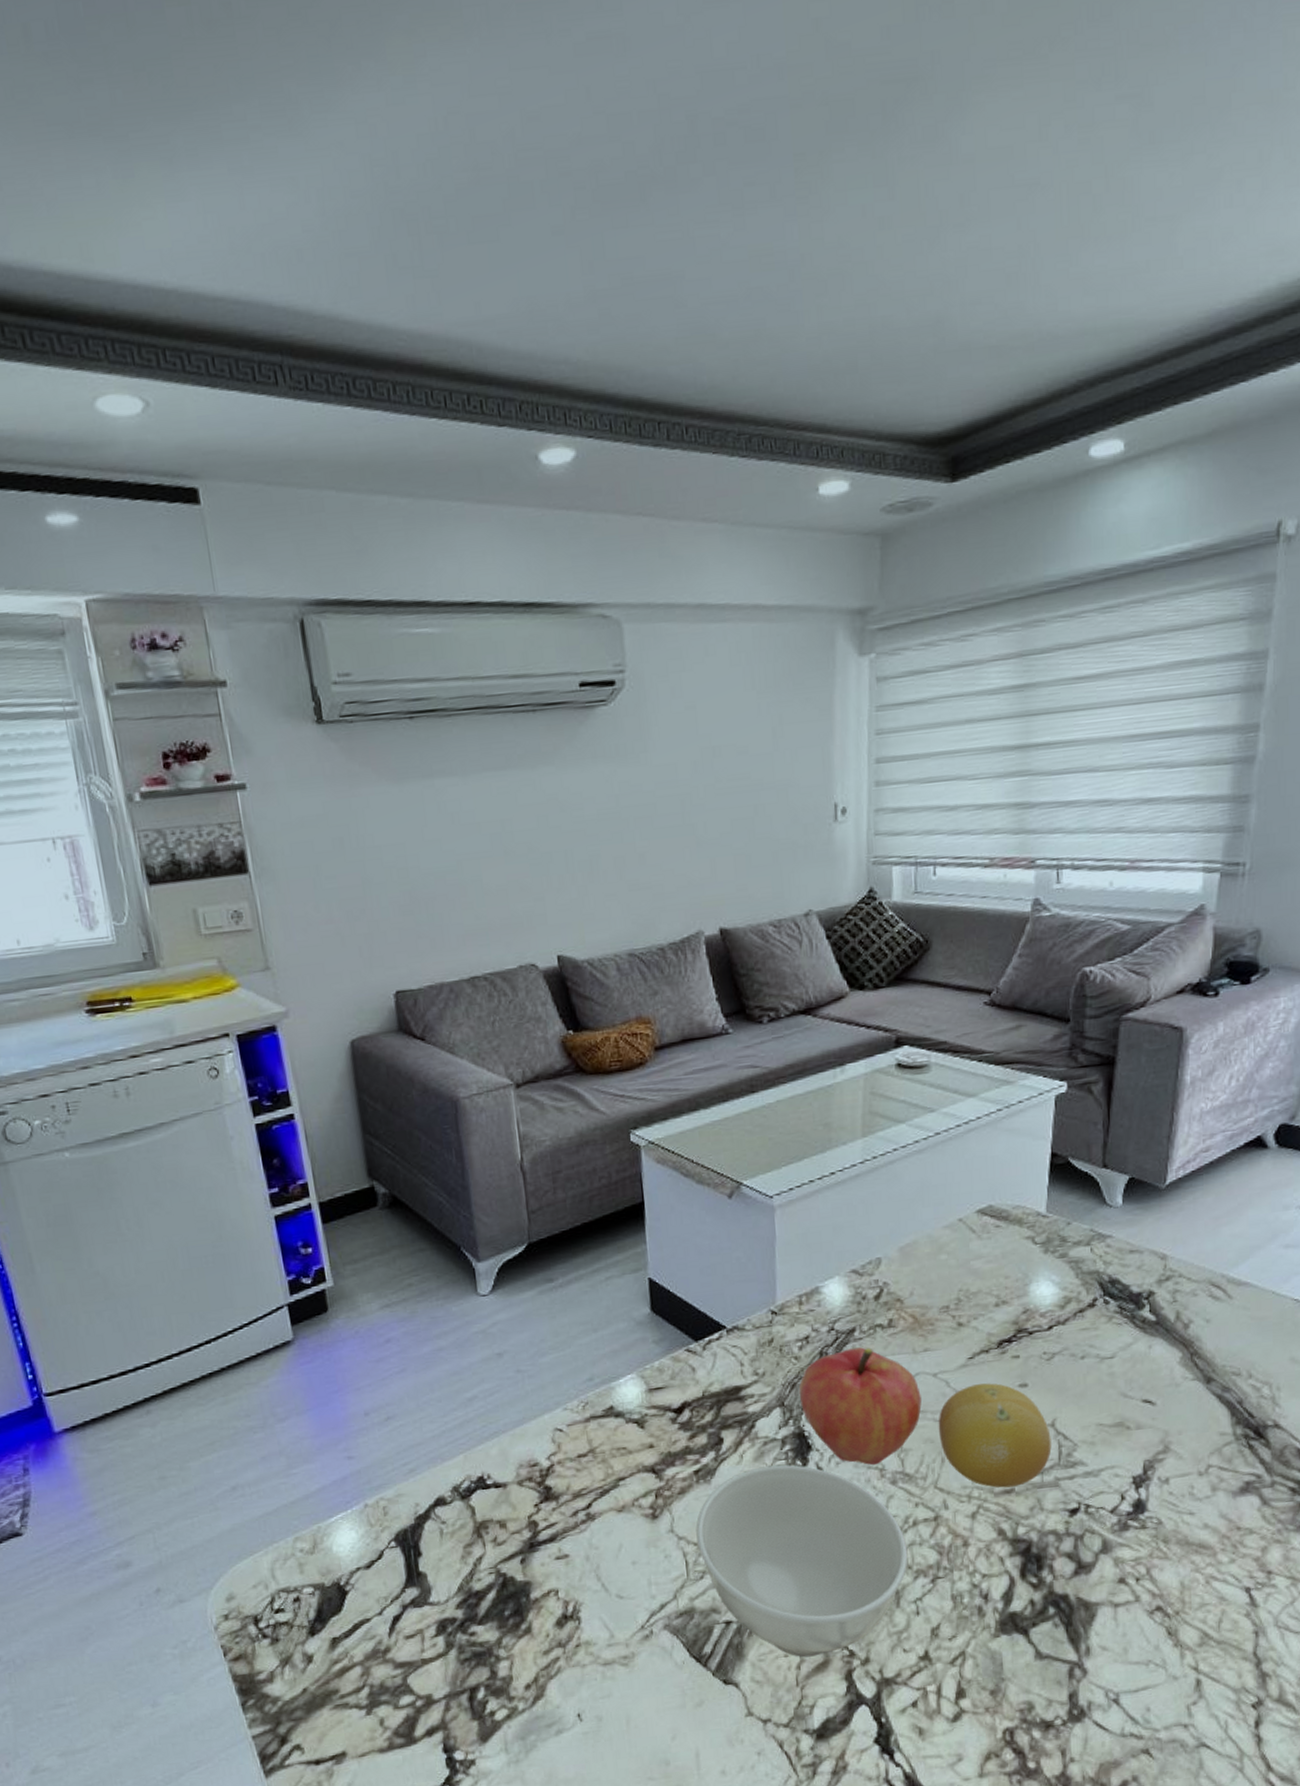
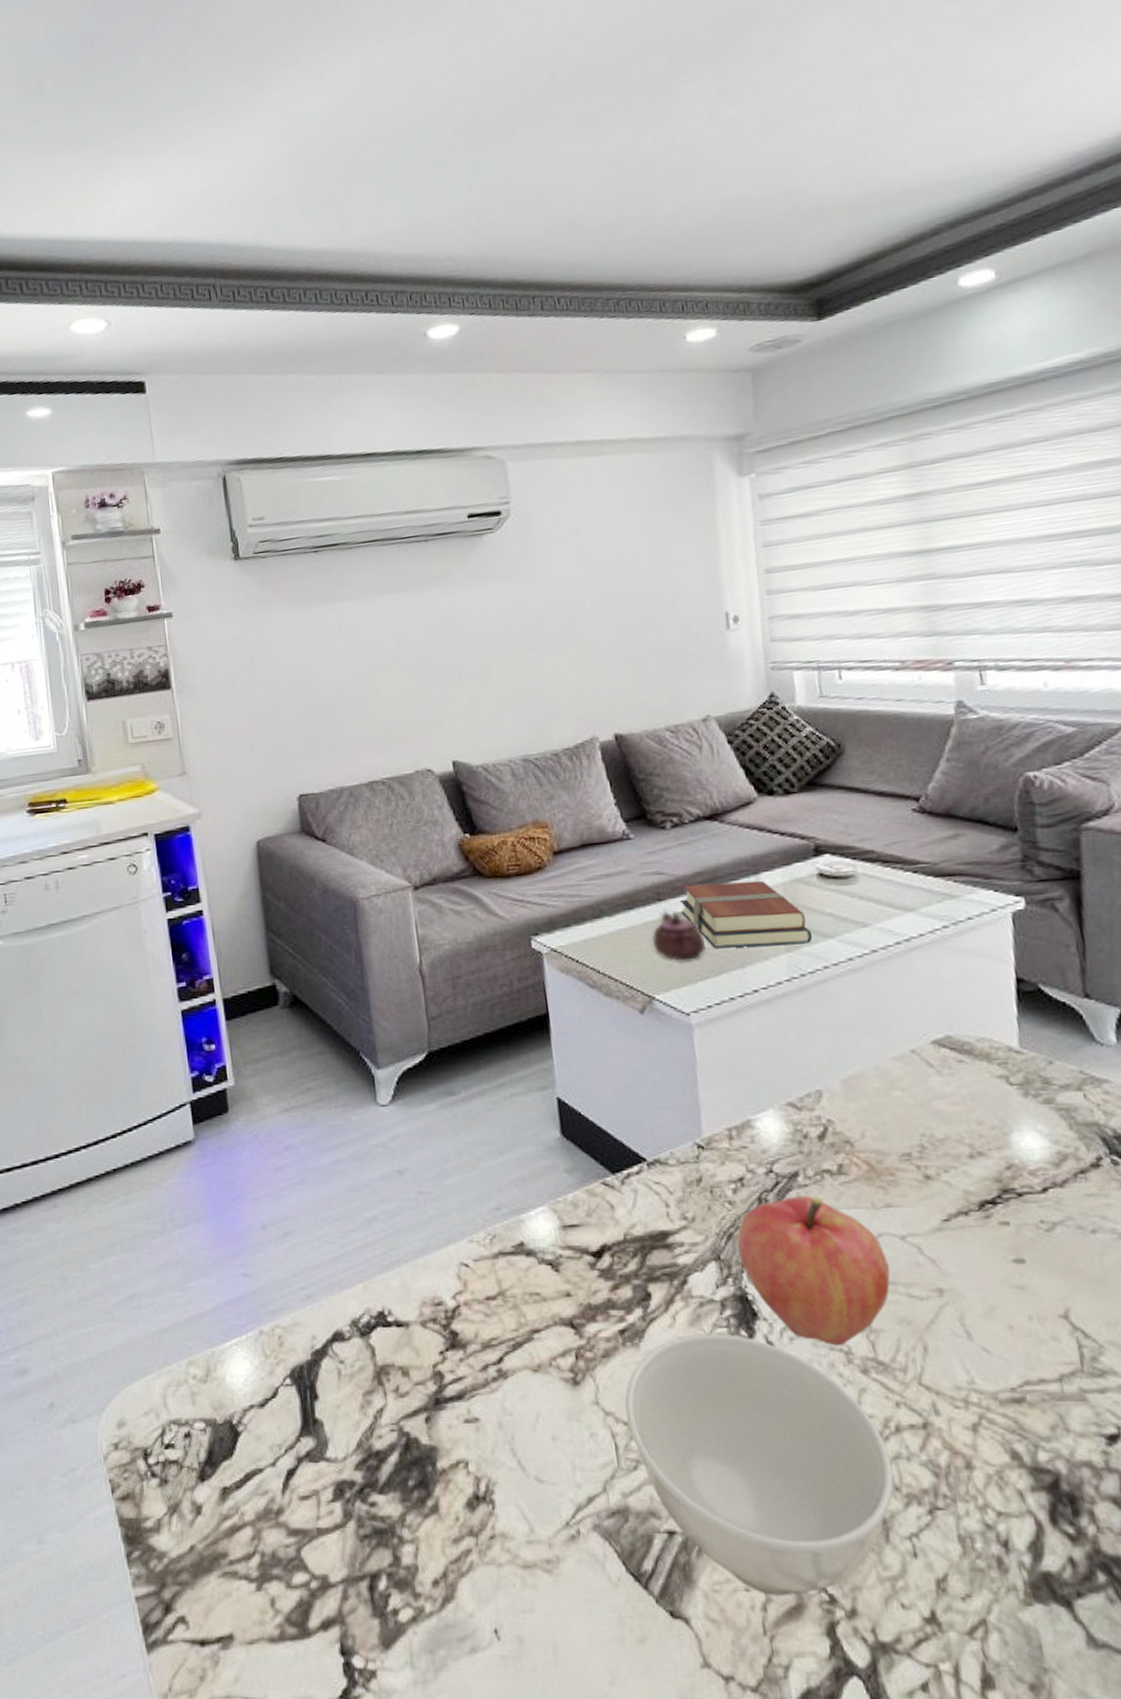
teapot: none [743,1102,791,1149] -> present [651,911,706,961]
books: none [771,1071,887,1136] -> present [680,880,813,949]
fruit: present [938,1383,1052,1488] -> none [913,1254,1069,1395]

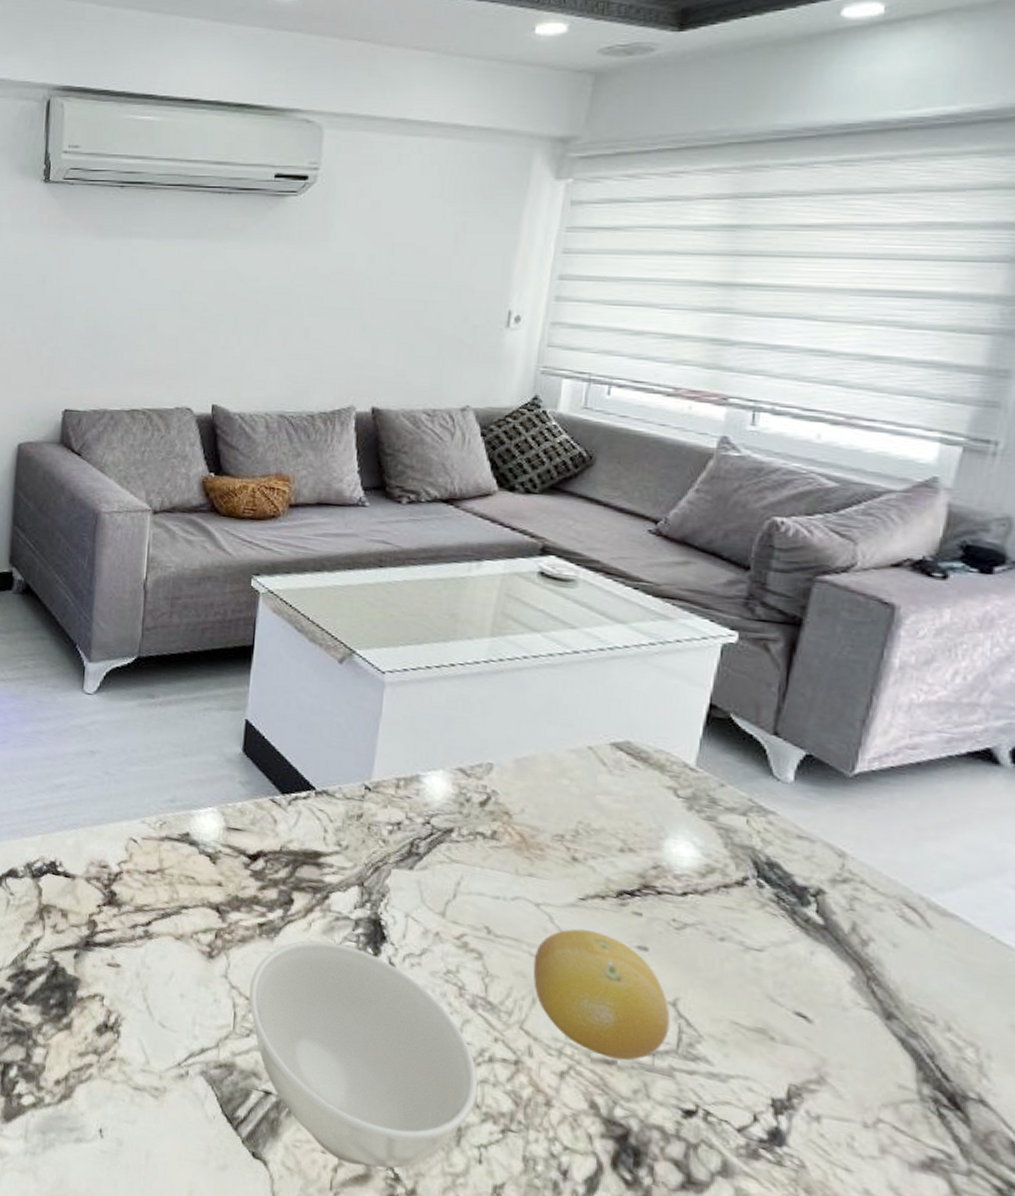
teapot: present [651,911,706,961] -> none [365,577,415,626]
books: present [680,880,813,949] -> none [398,557,520,633]
fruit: present [736,1196,891,1347] -> none [381,847,518,981]
fruit: none [913,1254,1069,1395] -> present [532,928,670,1060]

